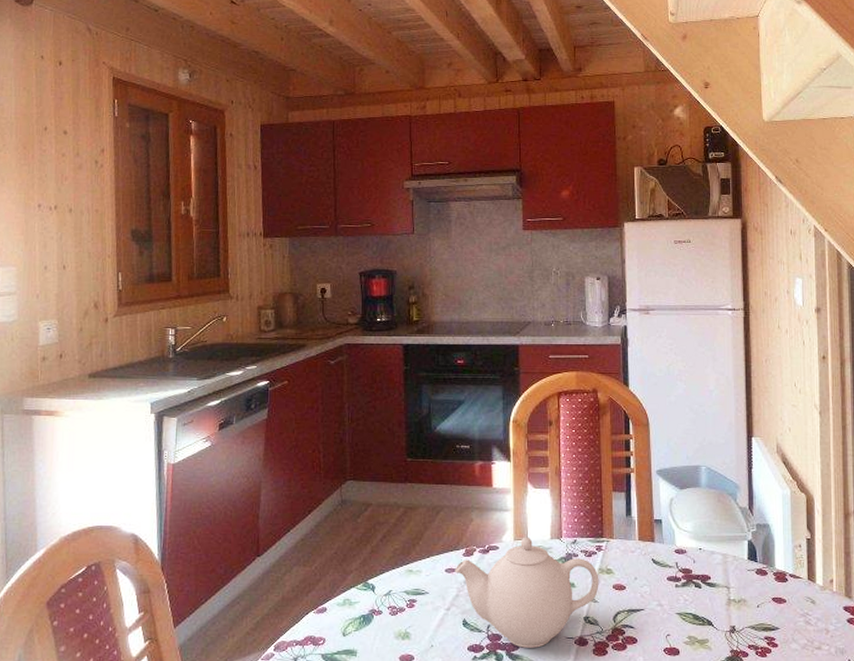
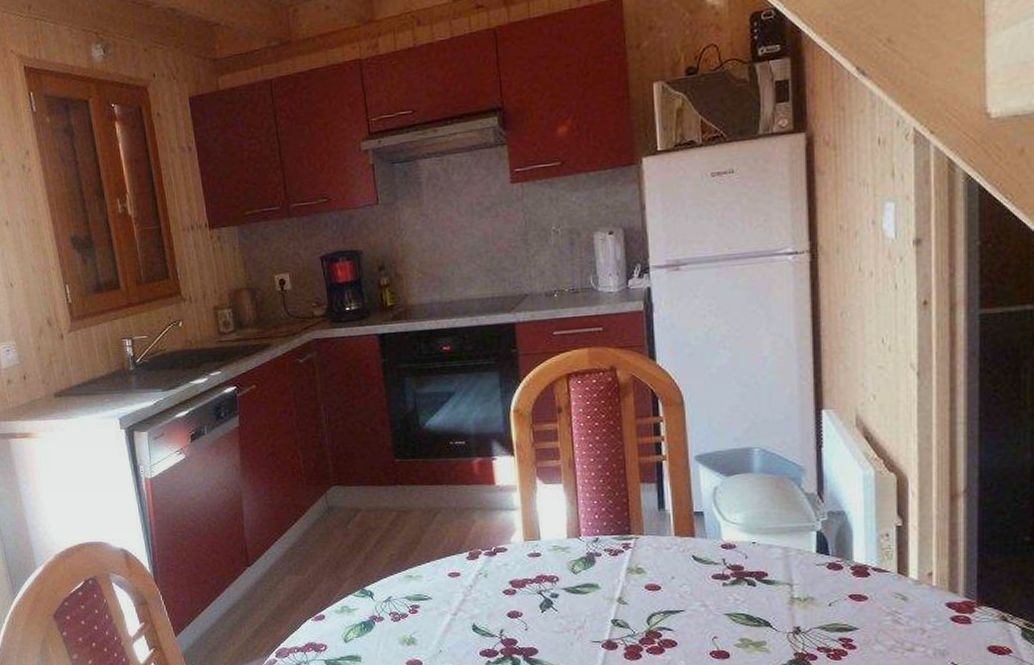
teapot: present [455,537,599,648] -> none [459,536,628,652]

